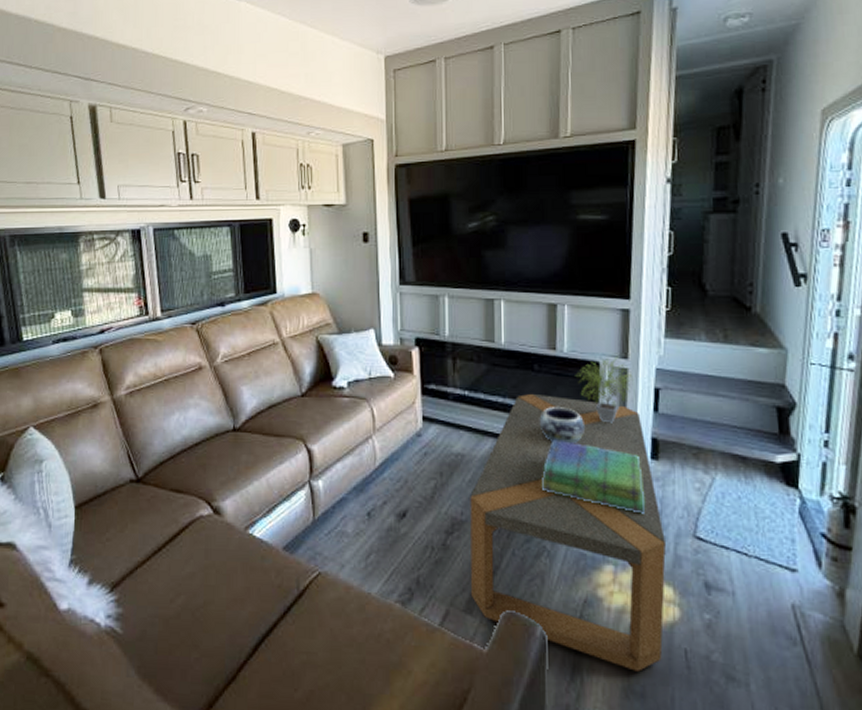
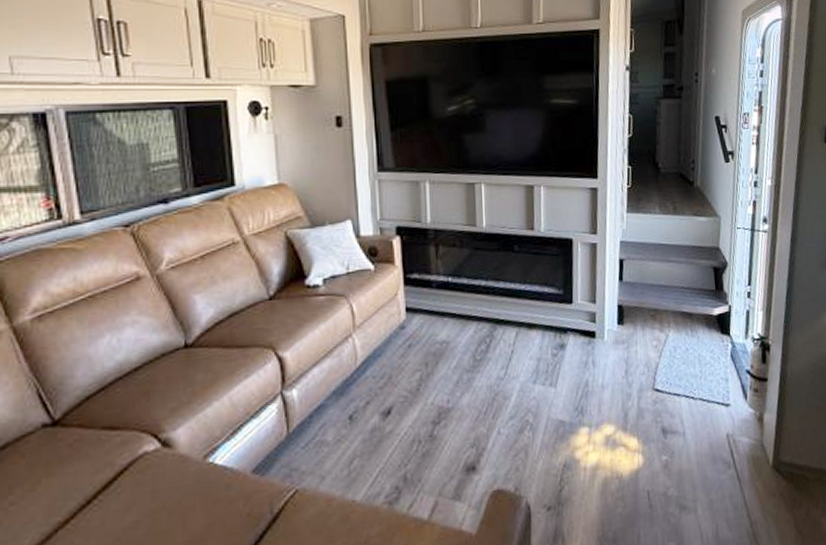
coffee table: present [470,393,666,672] -> none [456,273,631,521]
decorative bowl: present [539,407,584,444] -> none [520,284,561,320]
stack of books: present [540,439,646,514] -> none [522,316,614,376]
potted plant: present [576,356,633,423] -> none [553,232,602,296]

